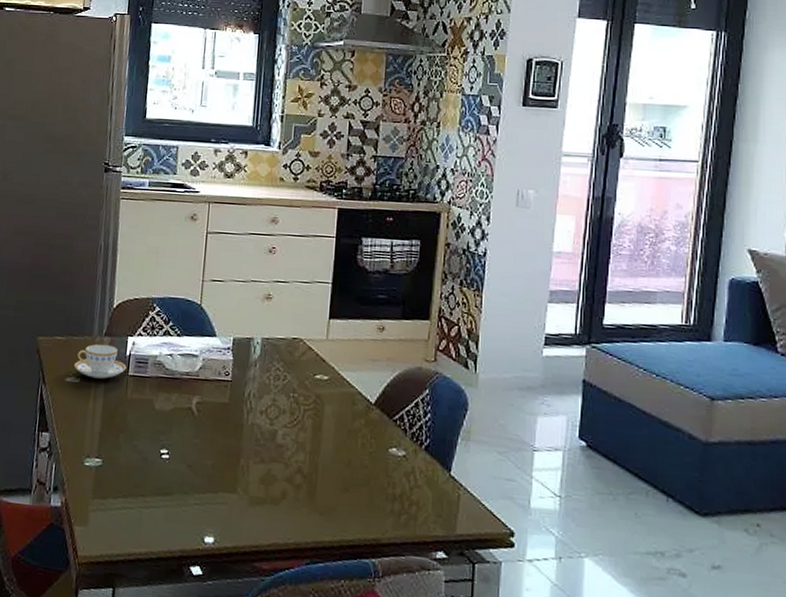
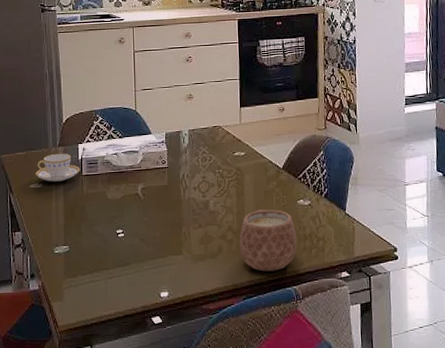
mug: none [308,452,383,535] -> present [239,209,297,272]

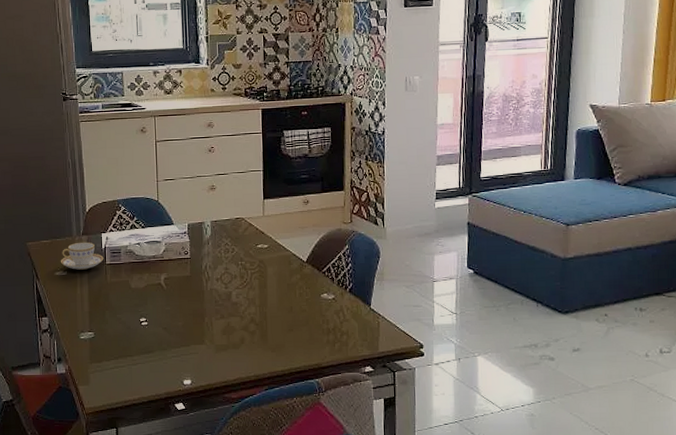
mug: present [239,209,297,272] -> none [261,302,320,364]

